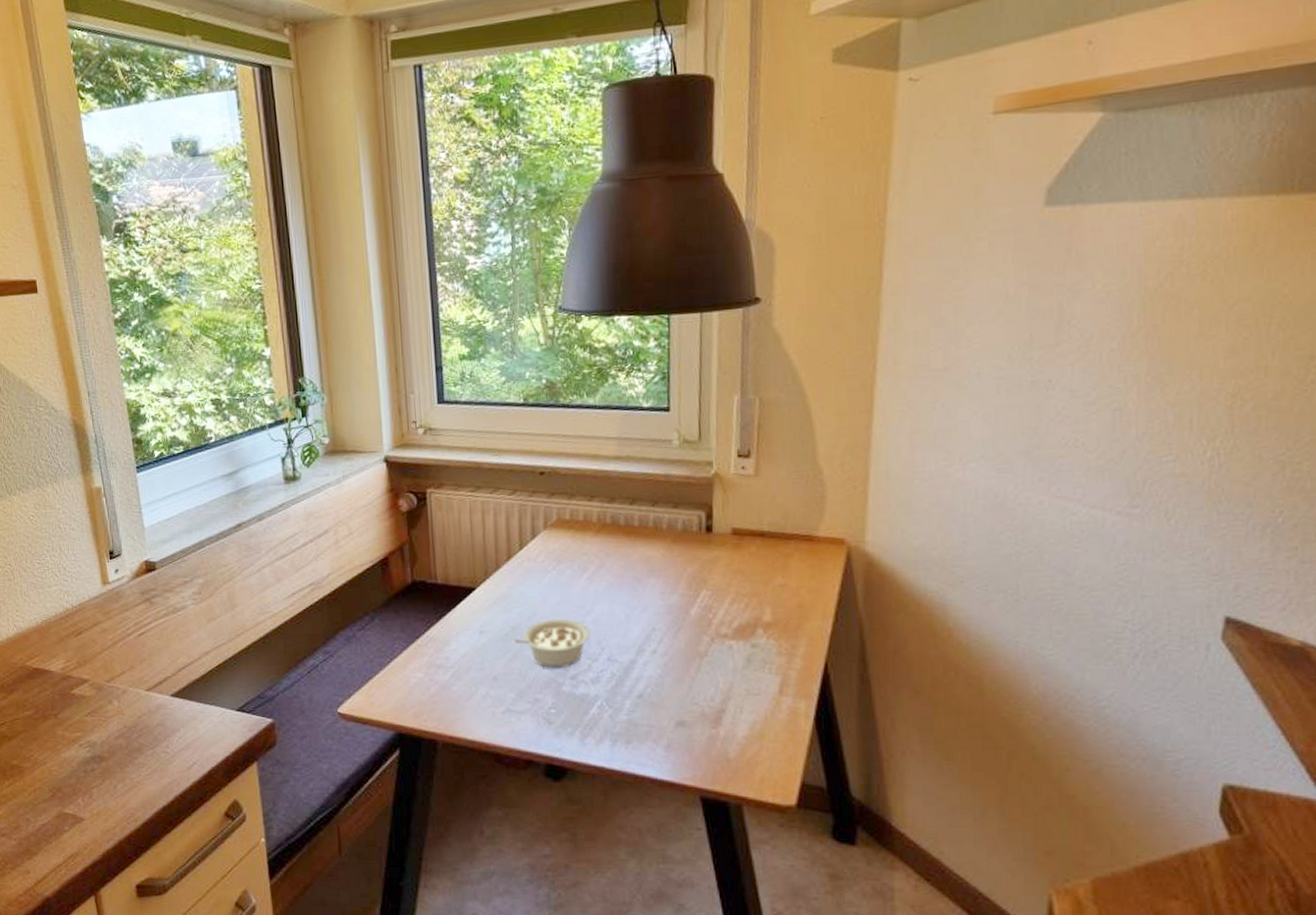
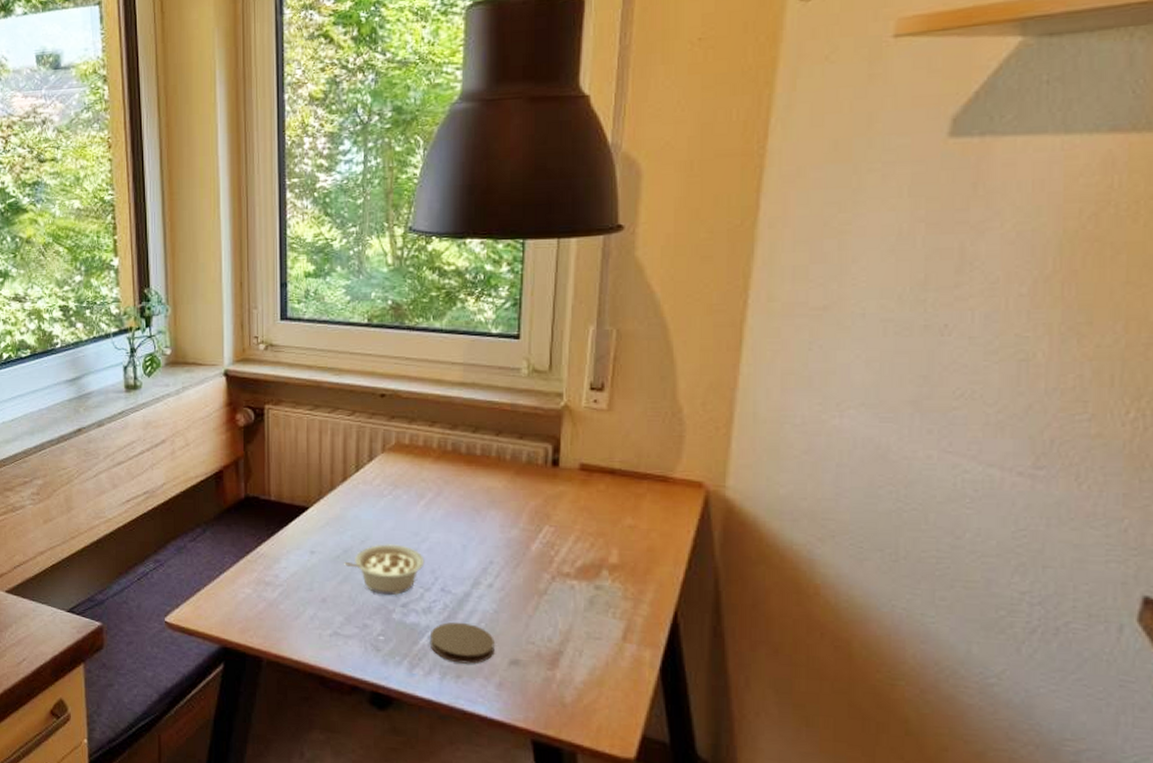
coaster: none [599,689,661,729] -> present [429,622,495,664]

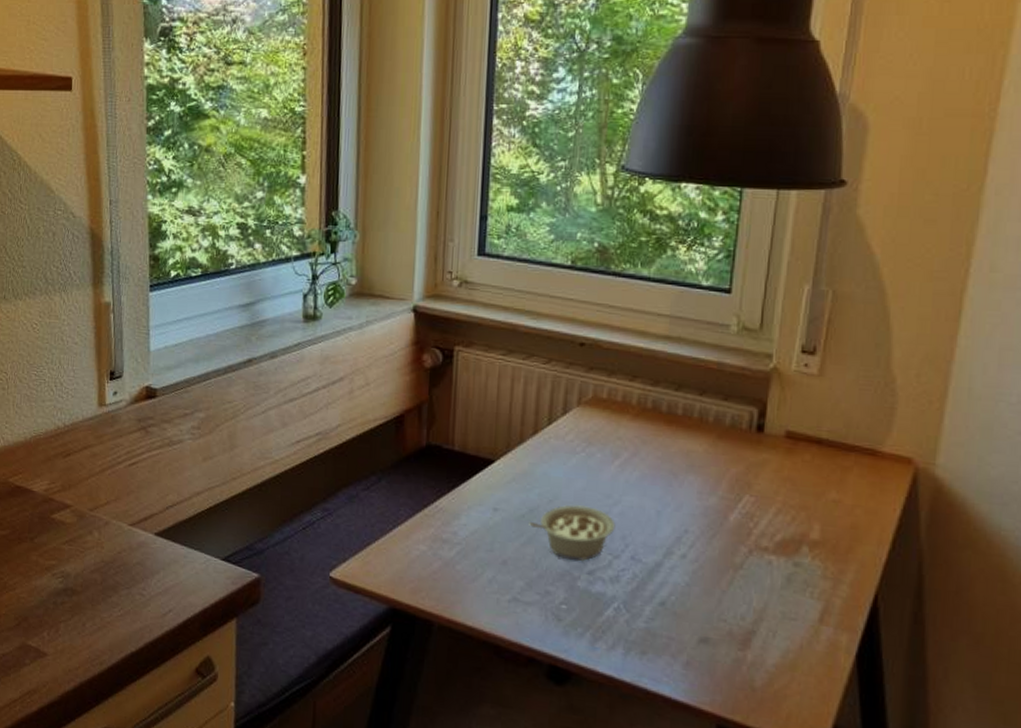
coaster: present [429,622,495,664] -> none [615,593,684,640]

